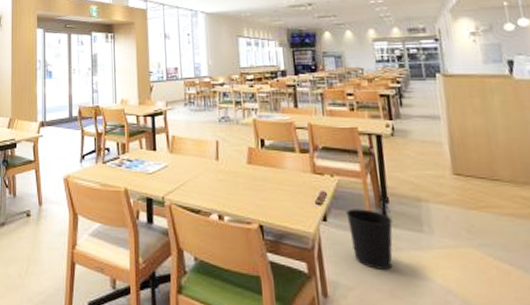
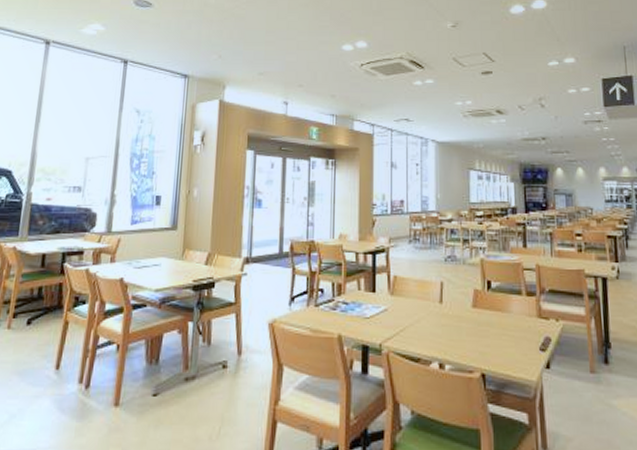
wastebasket: present [346,208,393,270] -> none [569,355,613,419]

